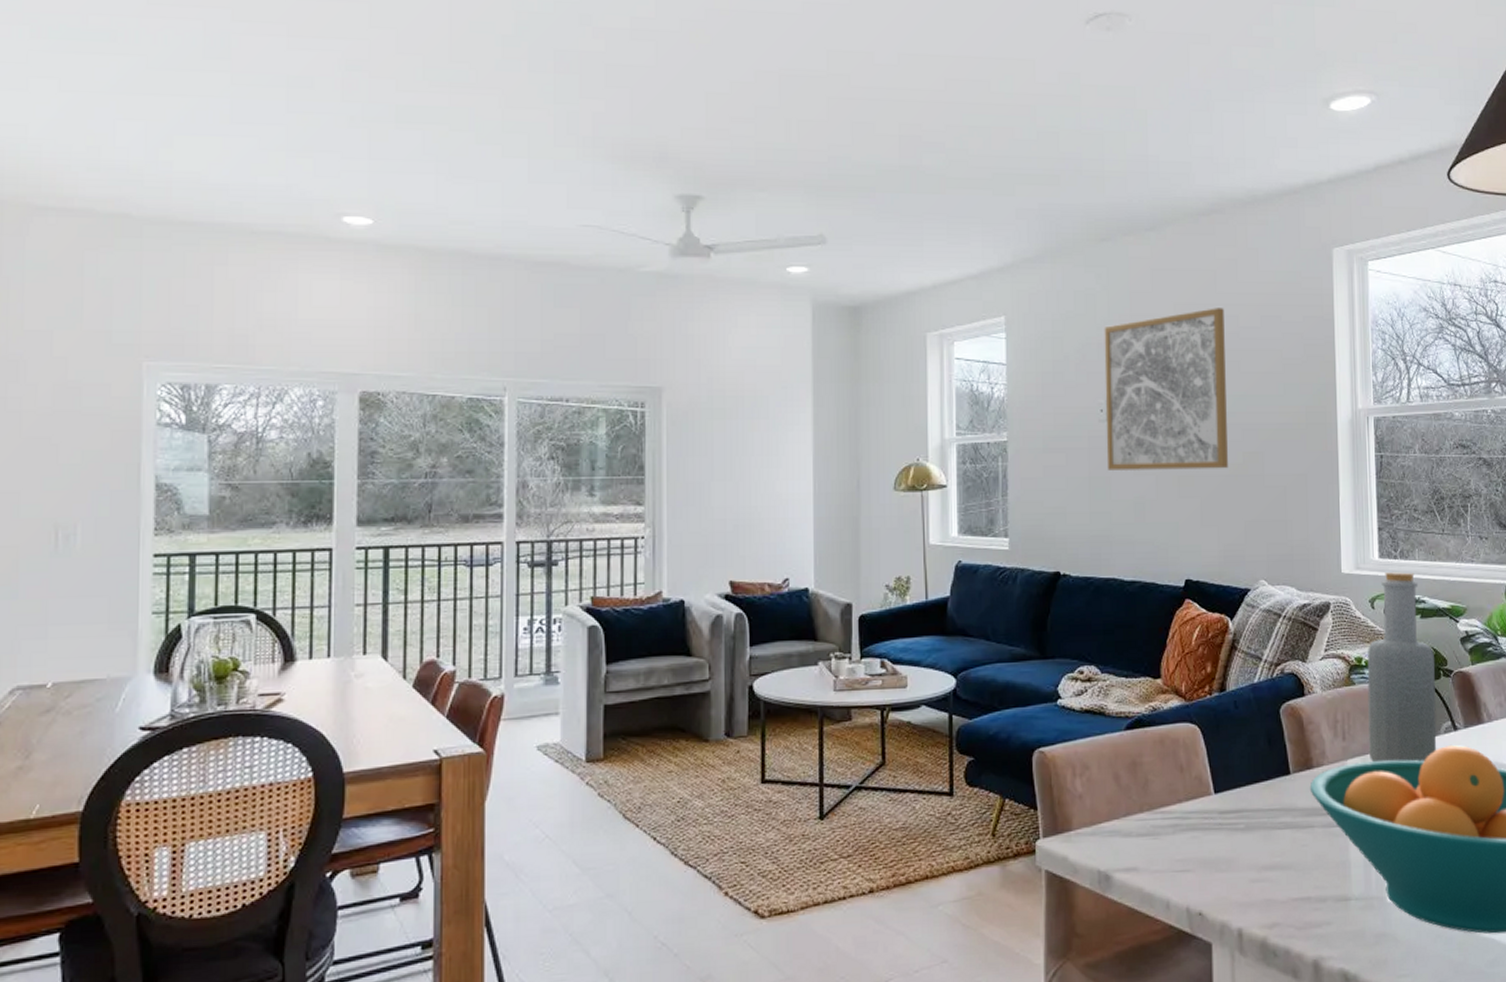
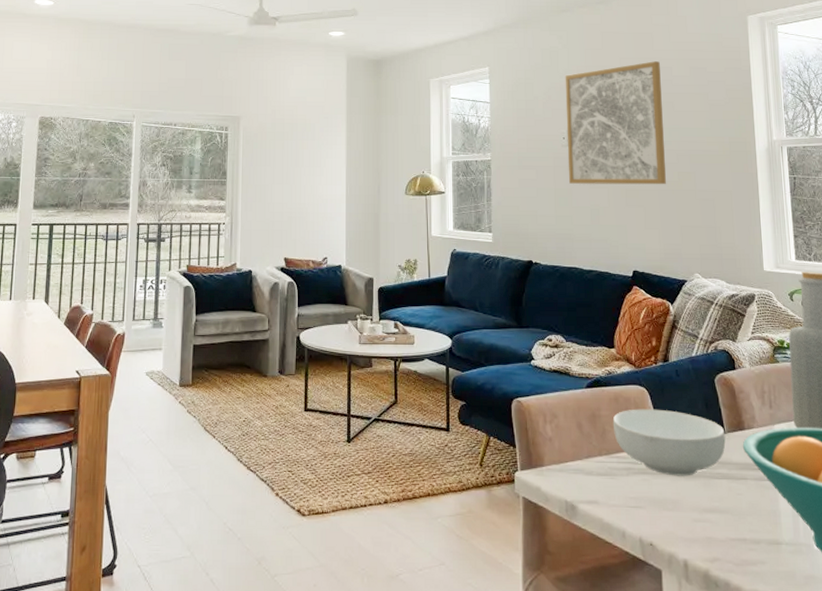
cereal bowl: none [1157,750,1291,830] -> present [612,409,726,476]

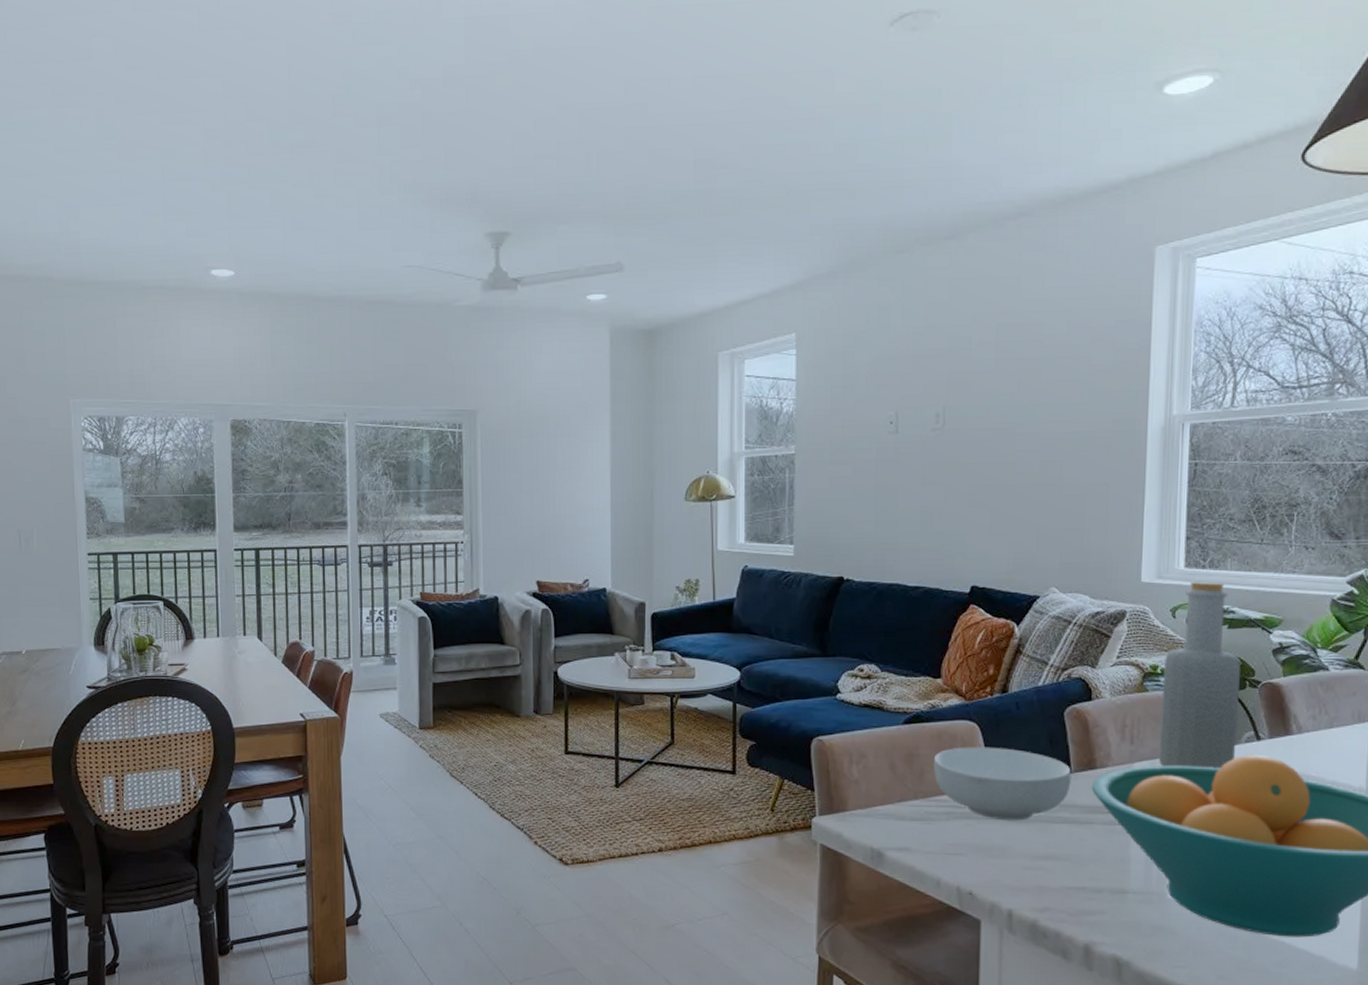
wall art: present [565,61,666,185] -> none [894,315,1027,481]

